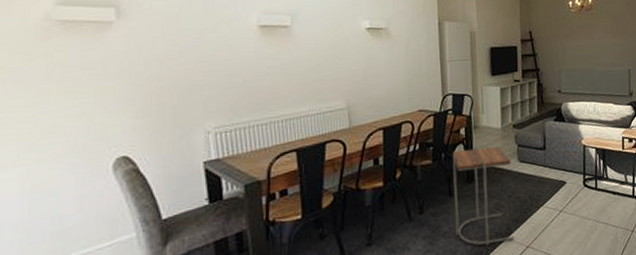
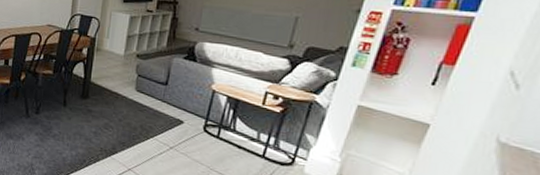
side table: present [452,145,515,246] -> none [64,66,129,159]

